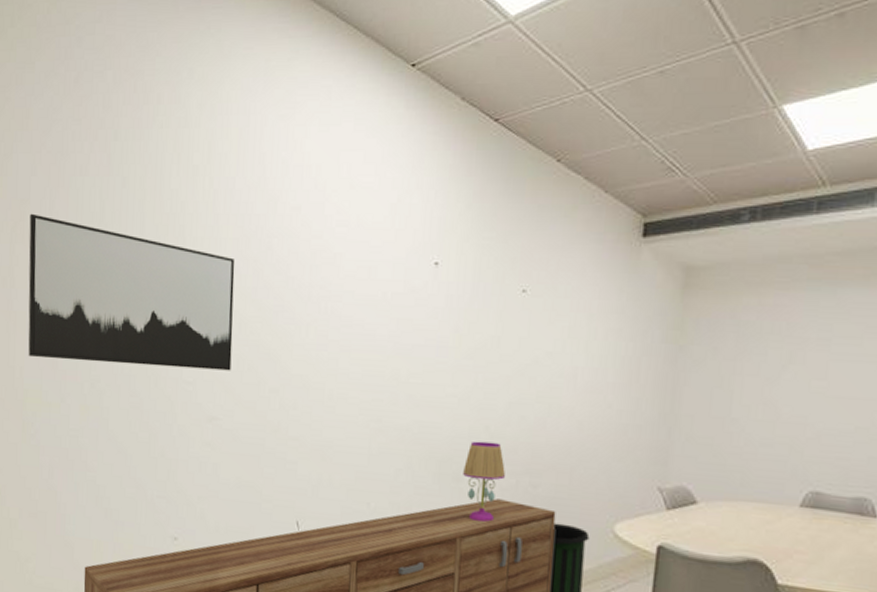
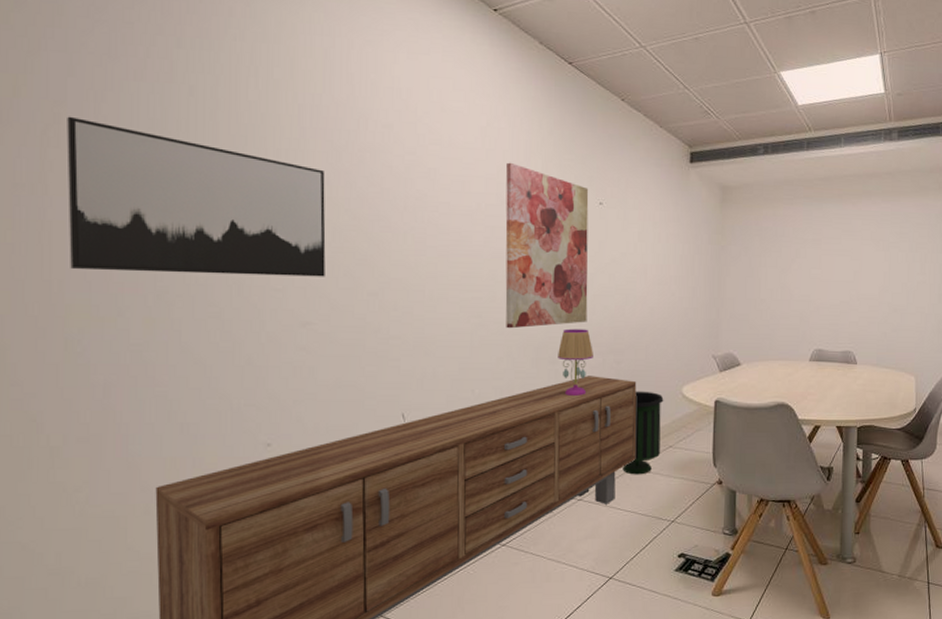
wall art: none [407,243,510,437] -> present [505,162,589,329]

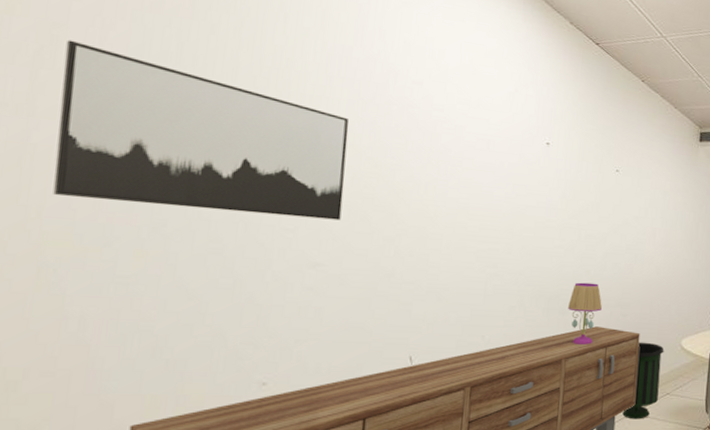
wall art: present [505,162,589,329] -> none [520,126,607,280]

